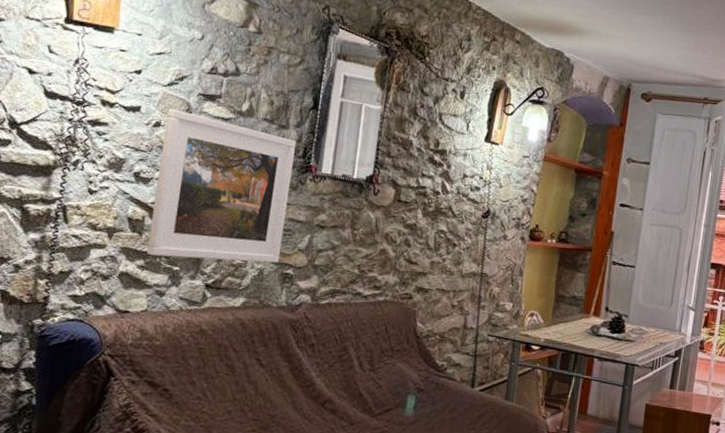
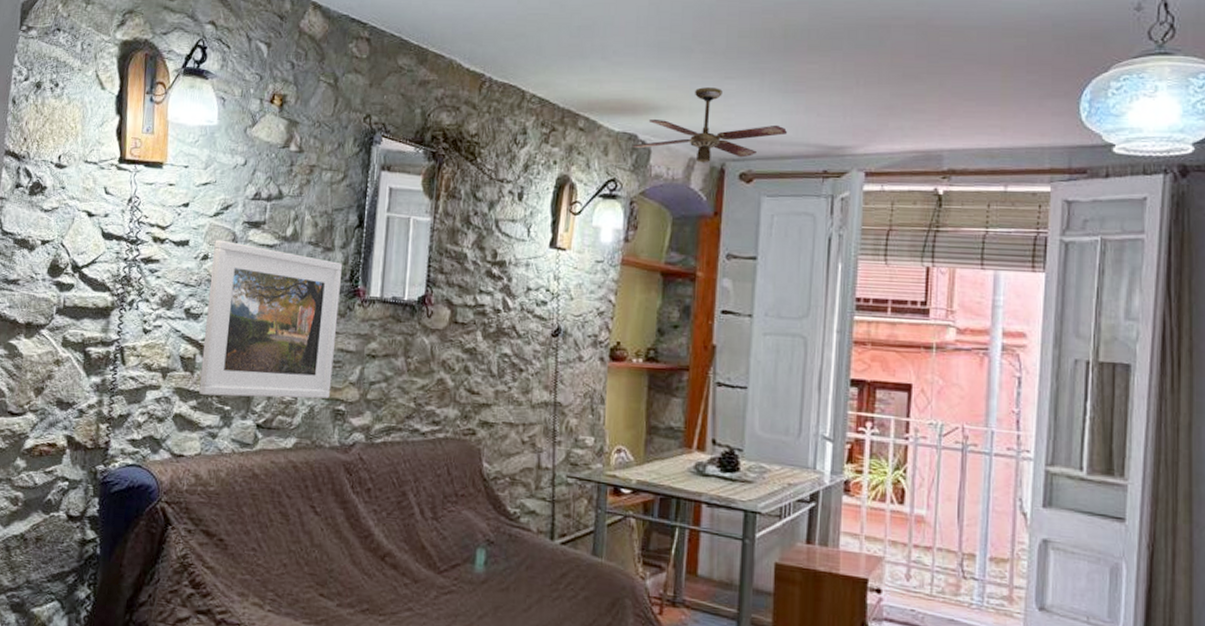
ceiling fan: none [558,18,680,82] -> present [632,87,787,163]

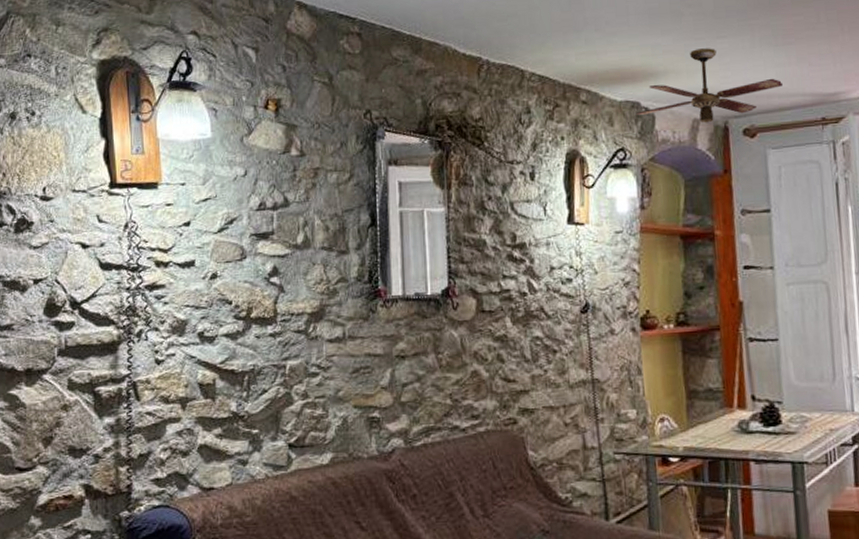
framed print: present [199,239,342,399] -> none [221,256,363,421]

